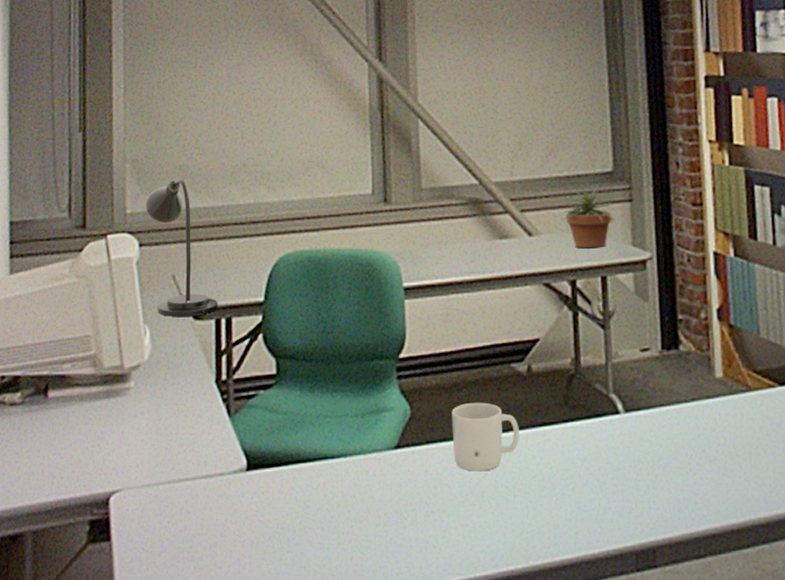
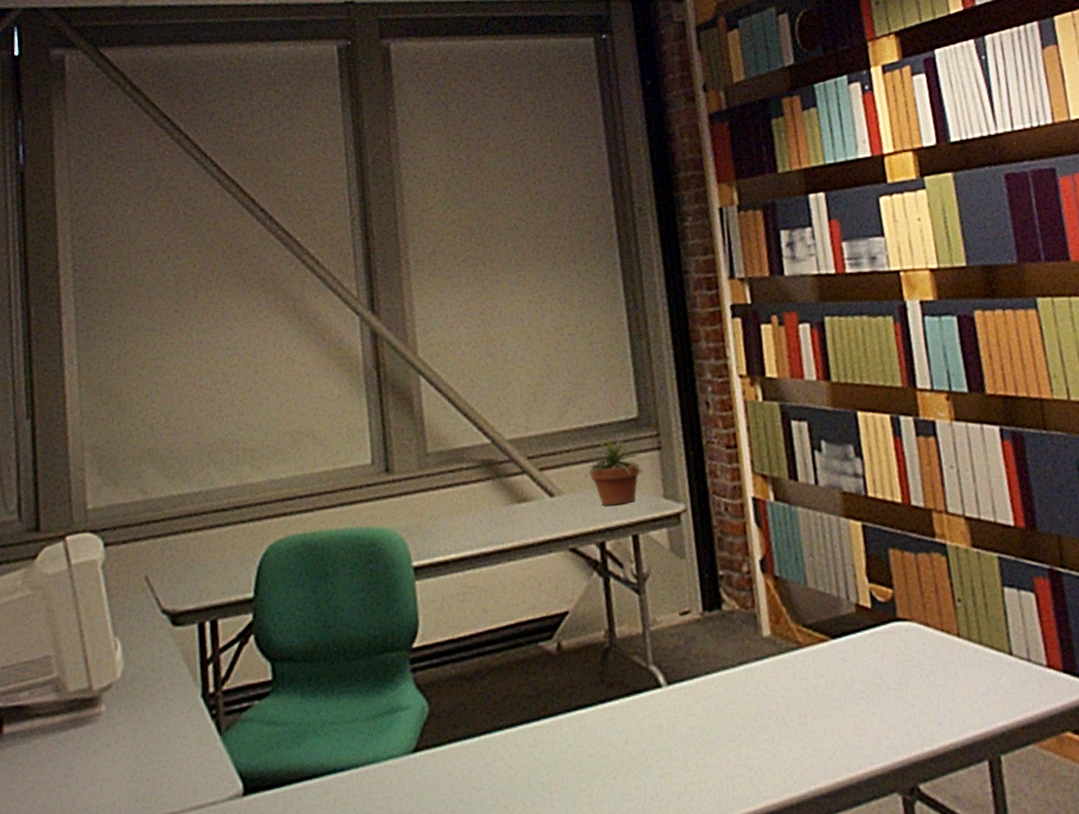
desk lamp: present [145,179,218,318] -> none [109,464,200,626]
mug: present [451,402,519,471] -> none [475,689,553,770]

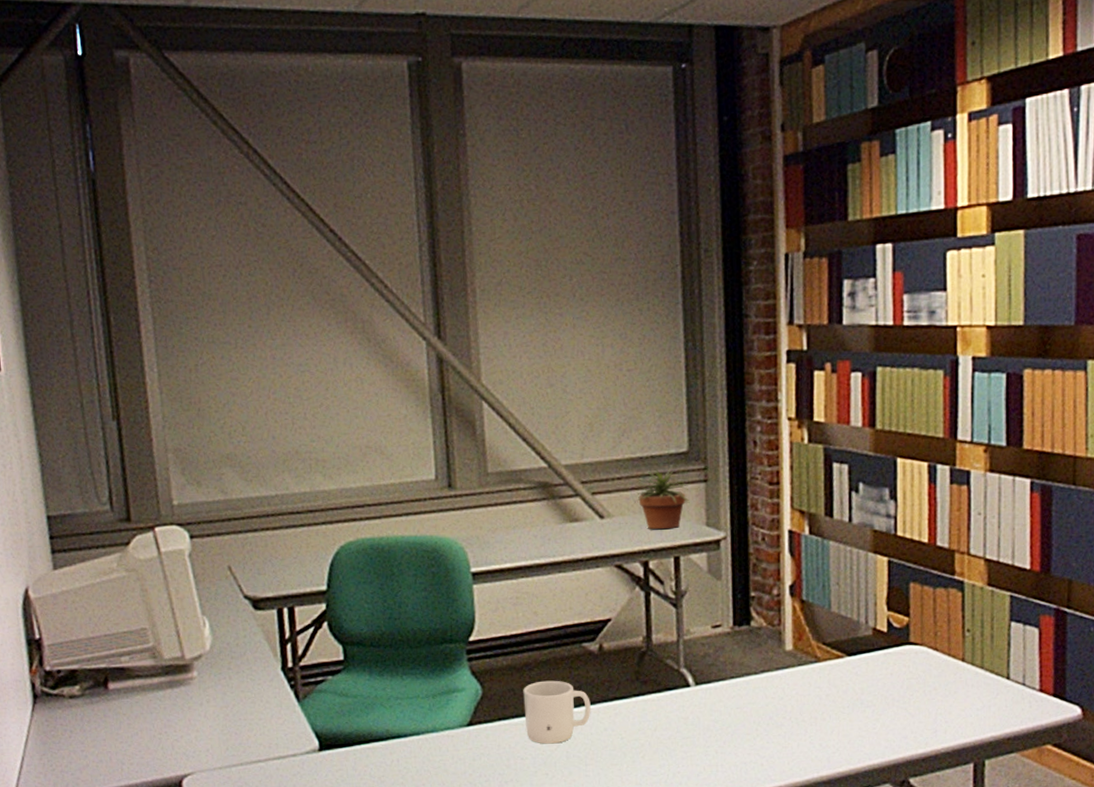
mug: none [475,689,553,770] -> present [523,680,591,744]

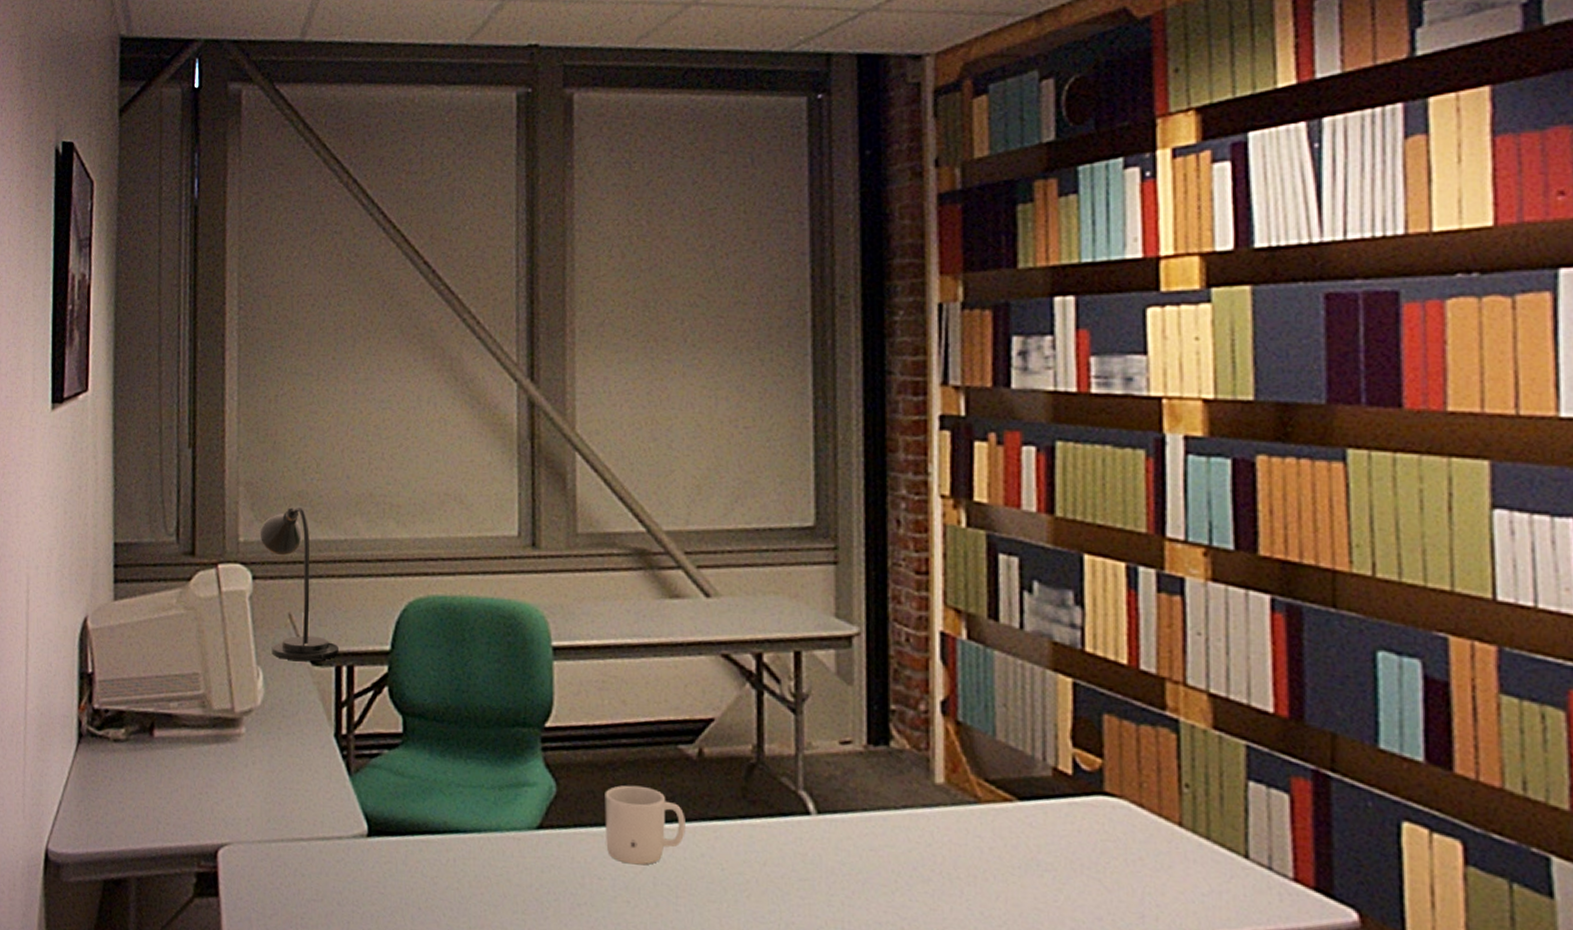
desk lamp: none [192,468,279,608] -> present [260,506,338,662]
potted plant: present [635,466,692,530] -> none [748,542,818,618]

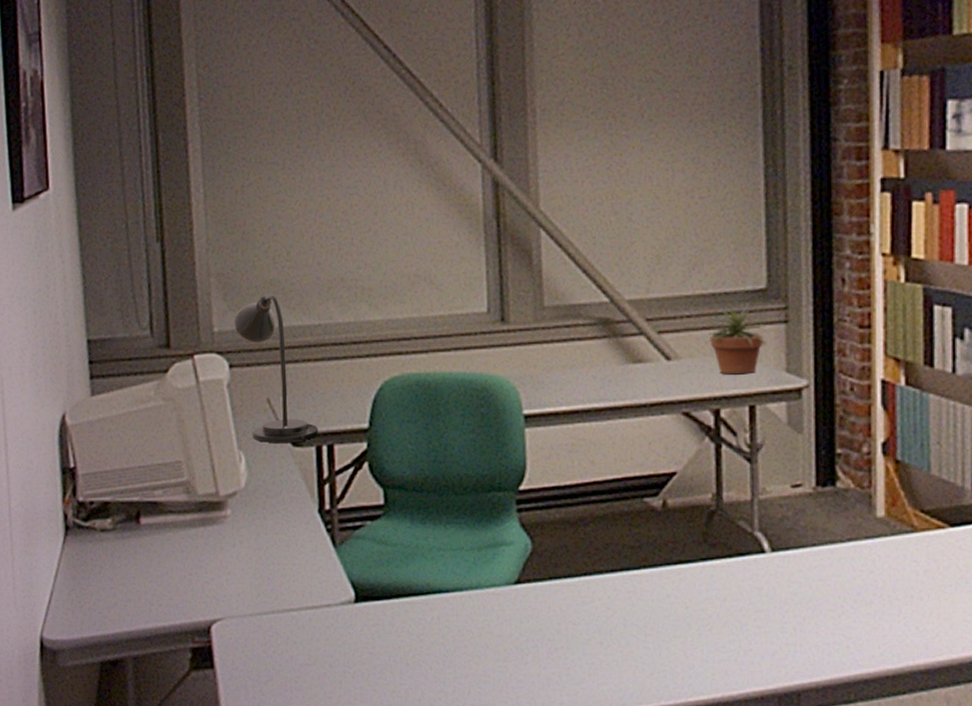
mug: present [605,785,685,865] -> none [577,538,652,609]
potted plant: none [748,542,818,618] -> present [705,304,770,375]

